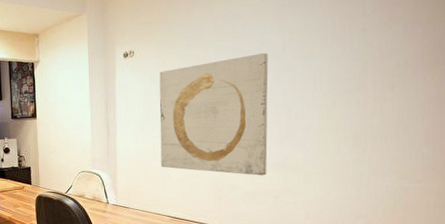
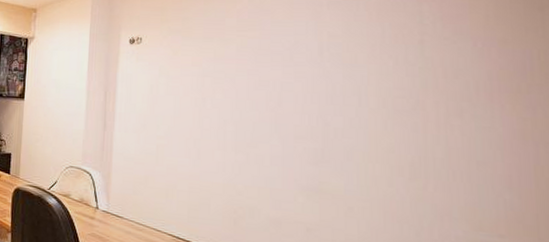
wall art: present [159,53,268,176] -> none [165,55,301,201]

